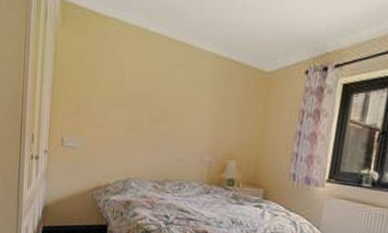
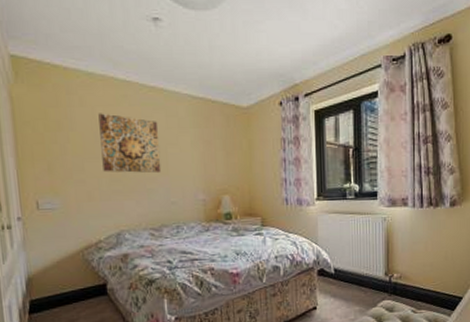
wall art: none [122,62,179,129] -> present [98,113,162,174]

